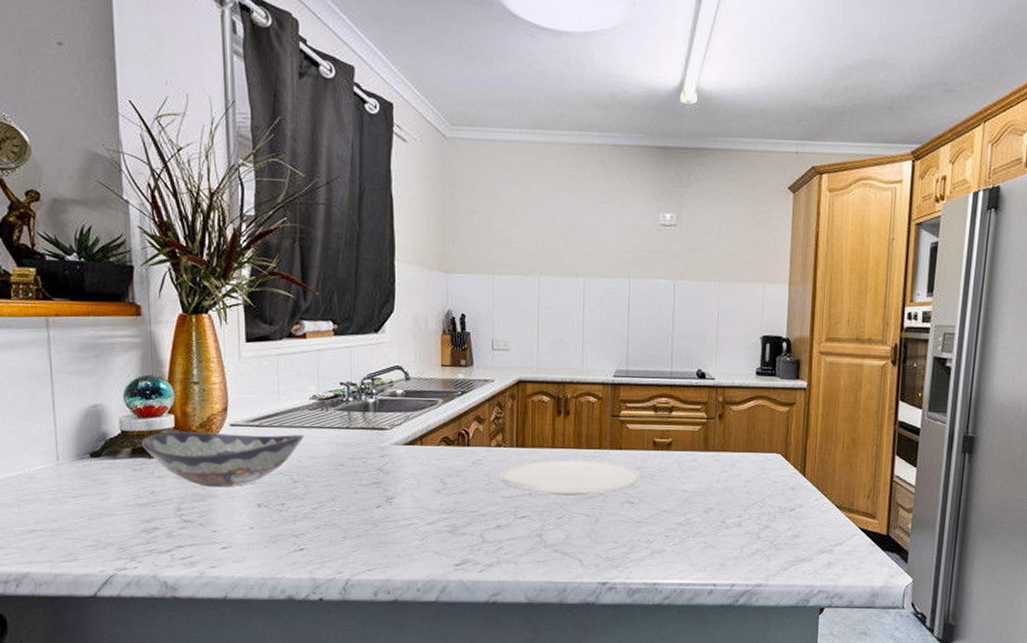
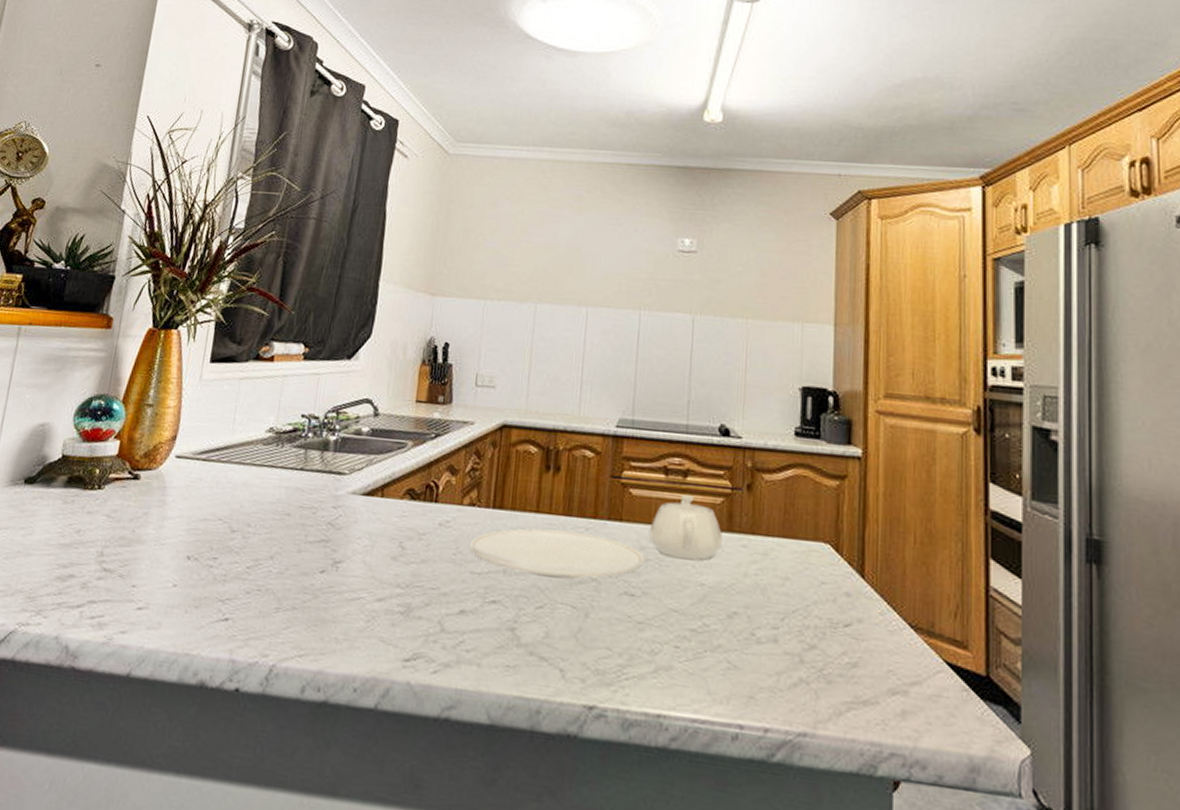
decorative bowl: present [142,432,304,488] -> none [79,460,252,532]
teapot: none [643,426,700,474] -> present [649,494,722,561]

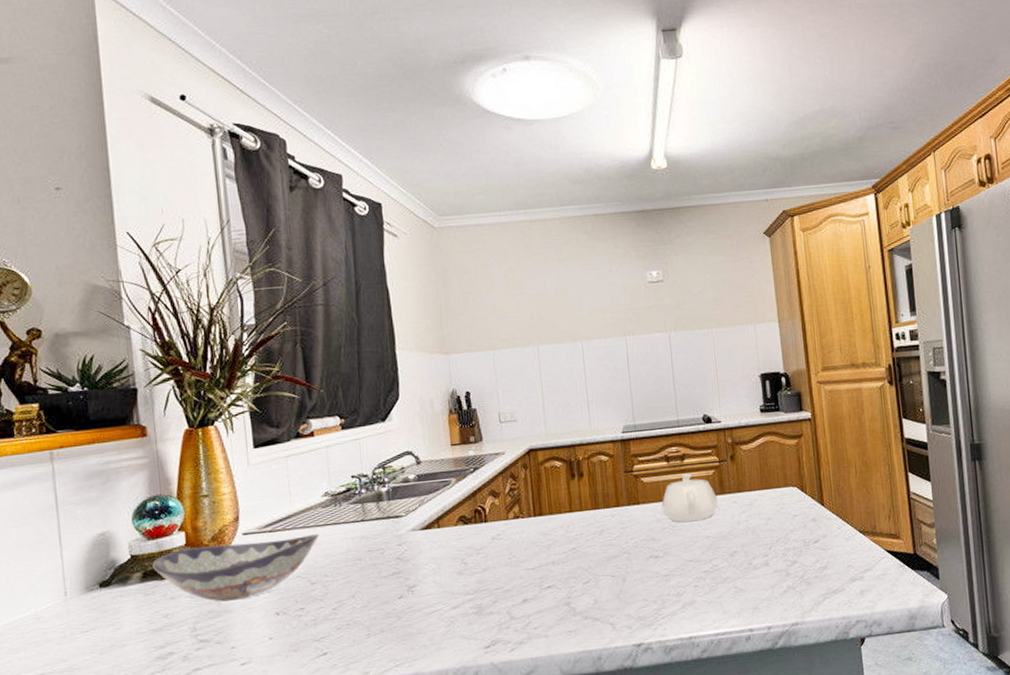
decorative bowl: none [79,460,252,532] -> present [152,533,319,602]
plate: present [469,528,644,579] -> none [520,518,661,561]

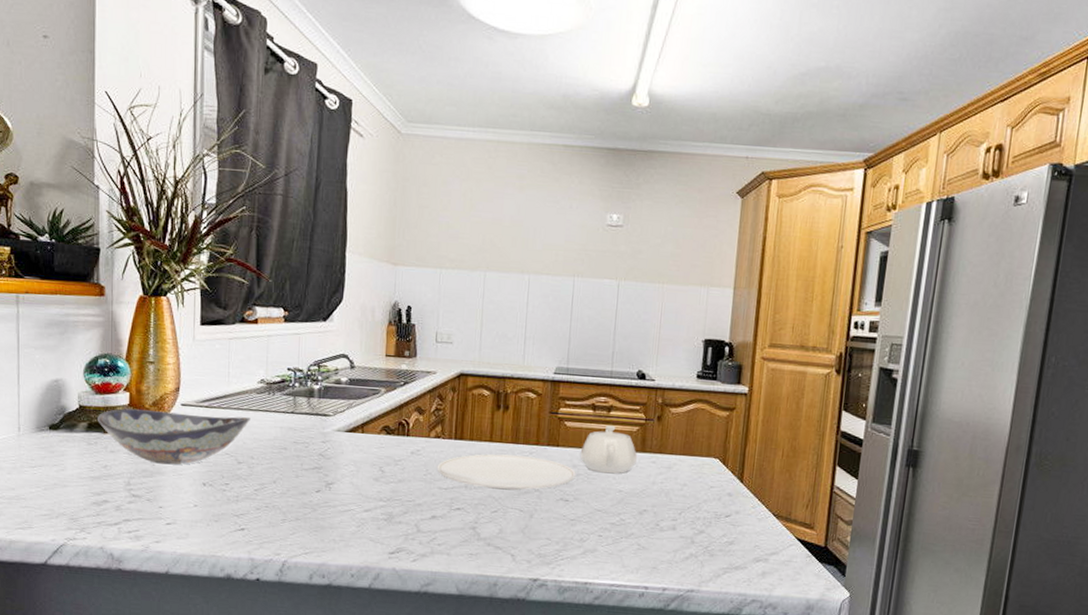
plate: none [520,518,661,561] -> present [437,453,576,491]

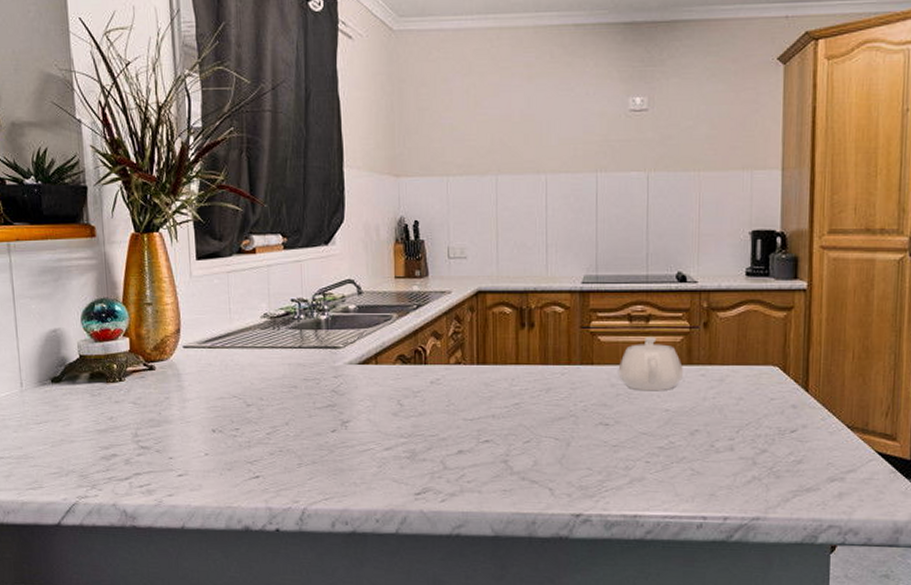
decorative bowl: present [98,408,250,465] -> none [99,355,256,412]
plate: present [437,453,576,491] -> none [460,377,615,417]

